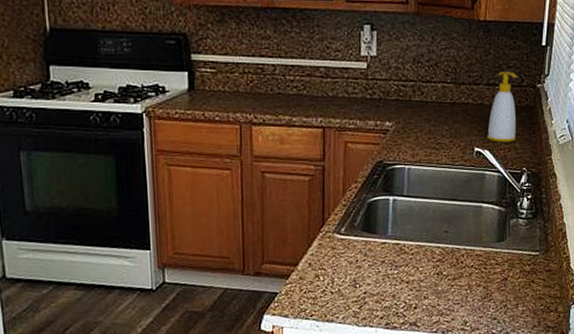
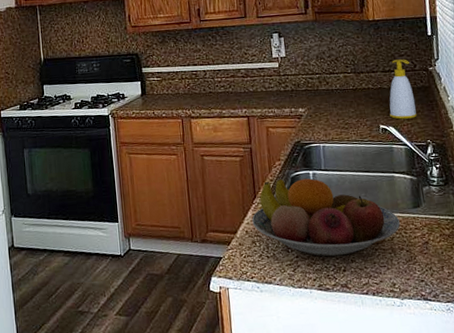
fruit bowl: none [317,204,482,293] -> present [252,178,401,257]

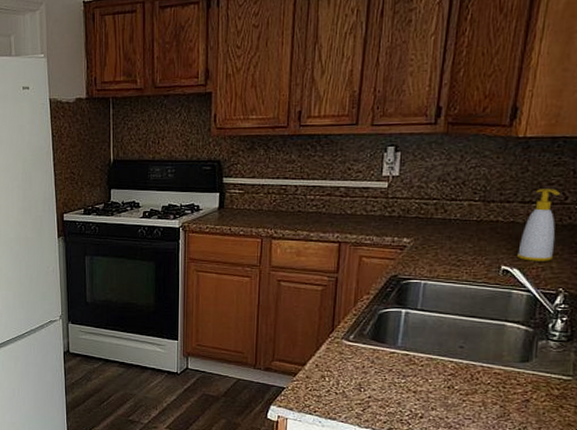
fruit bowl: present [252,178,401,257] -> none [325,314,501,402]

